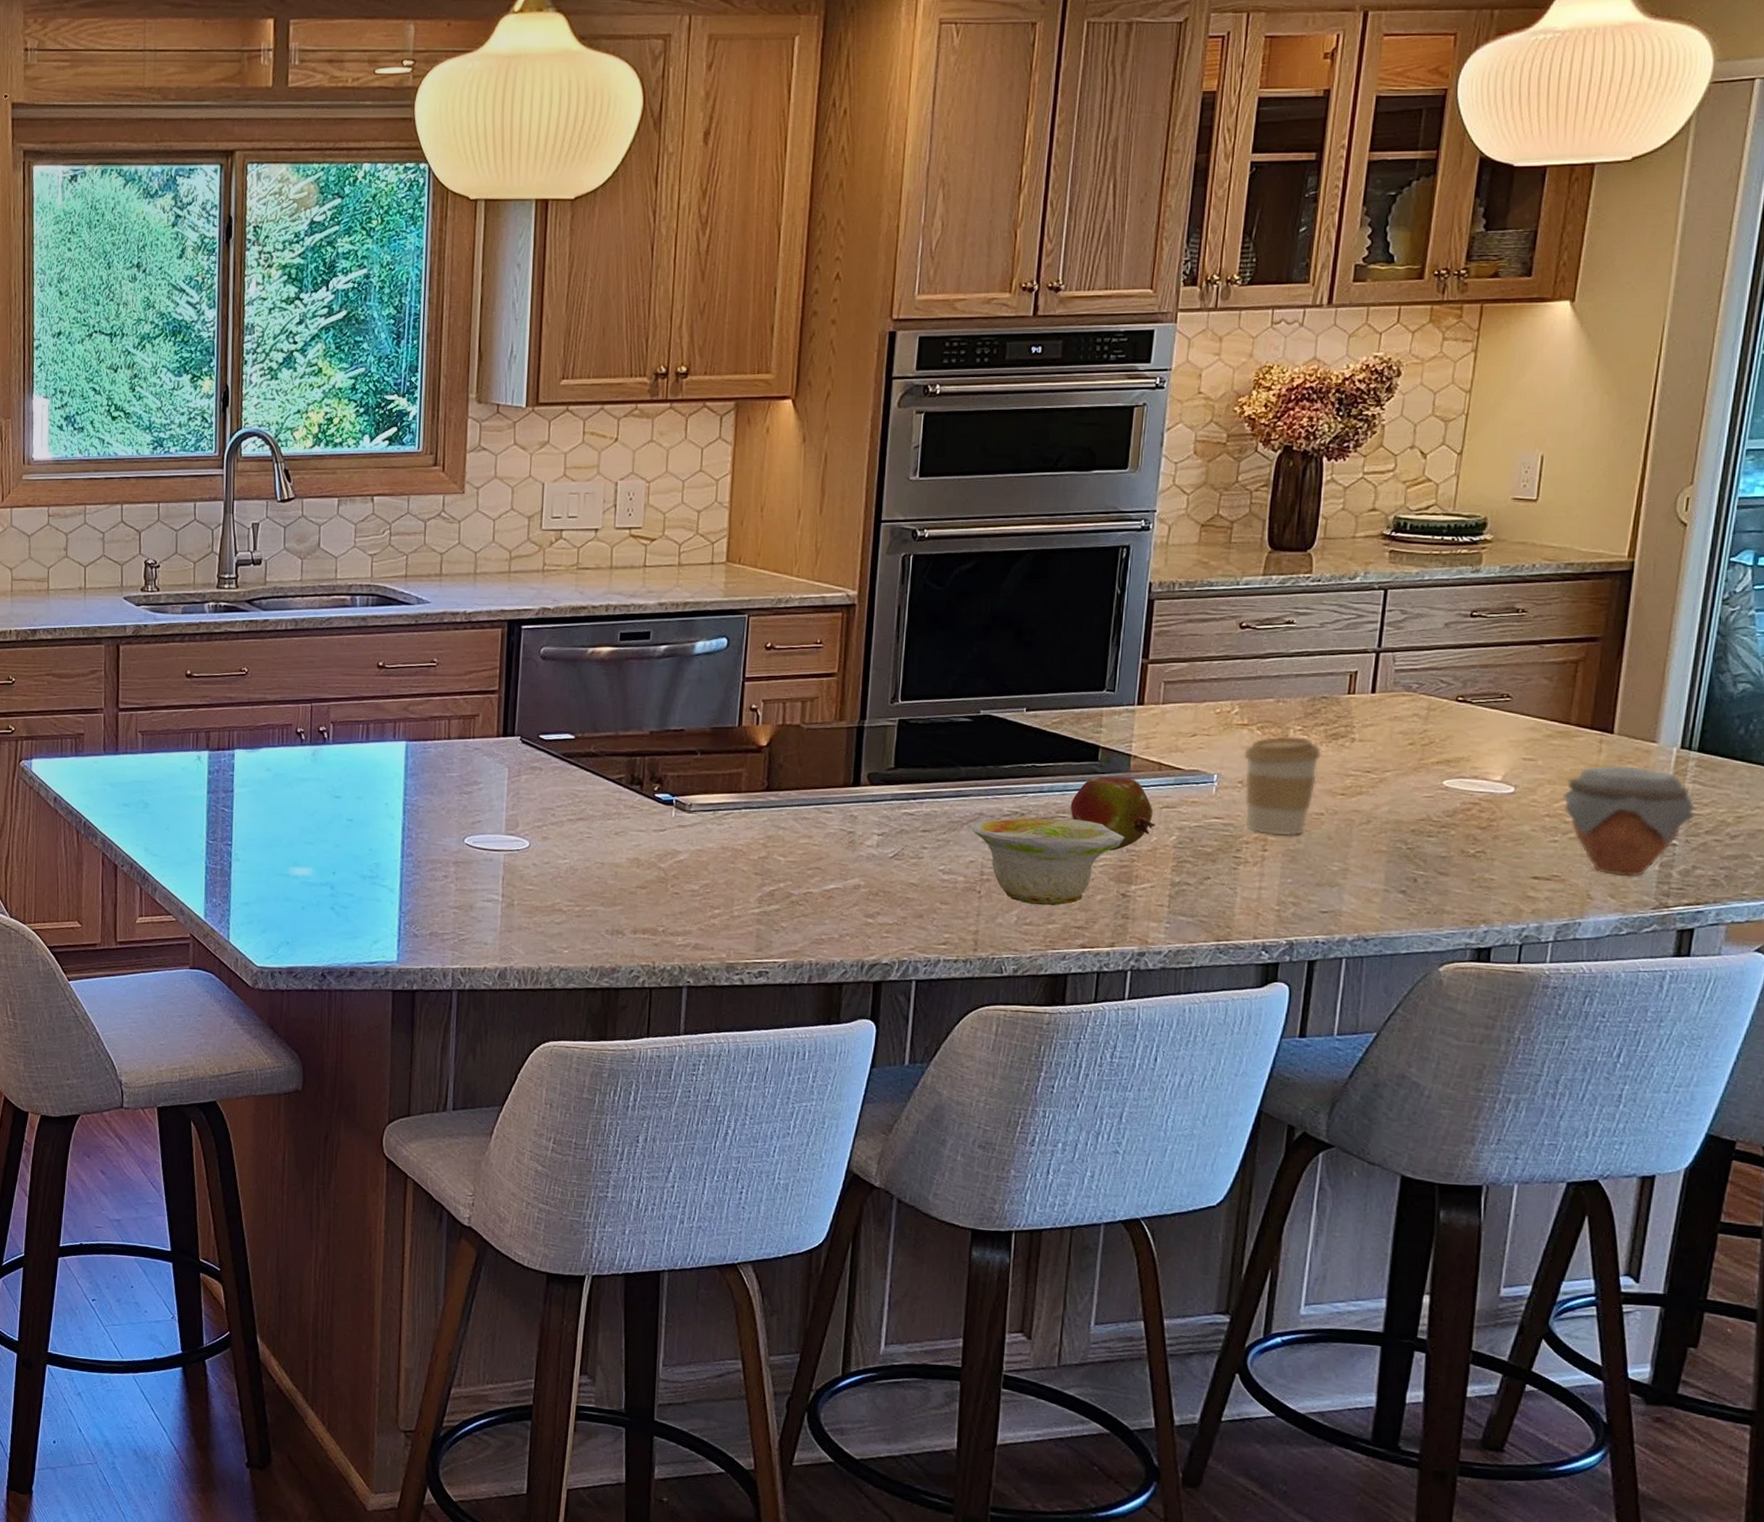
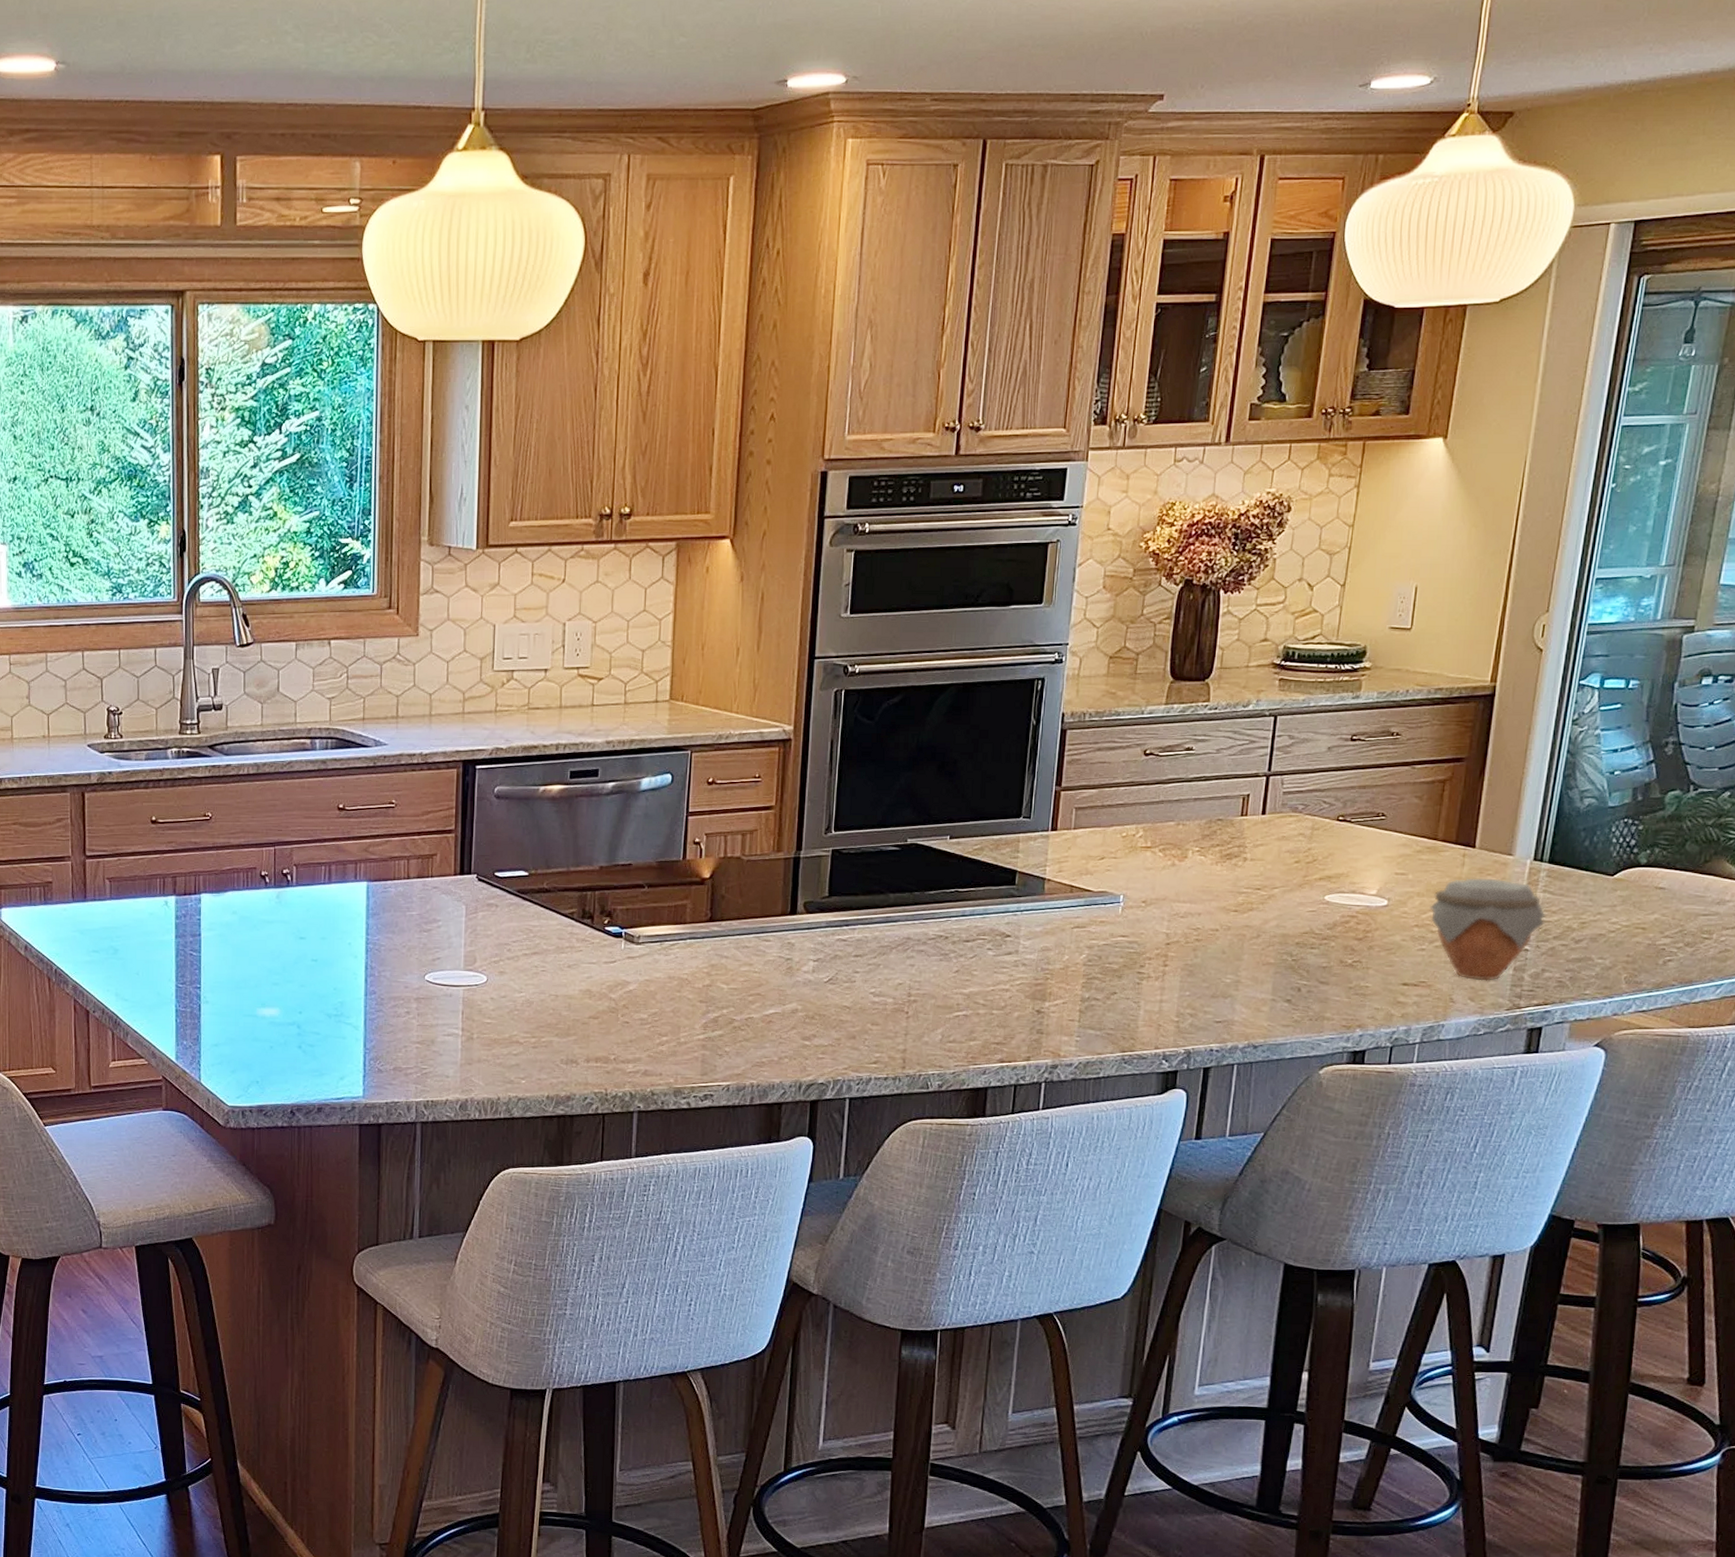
bowl: present [970,818,1125,906] -> none [898,940,1040,1024]
fruit: present [1070,776,1157,851] -> none [990,899,1068,970]
coffee cup: present [1243,736,1322,836] -> none [1146,857,1218,951]

